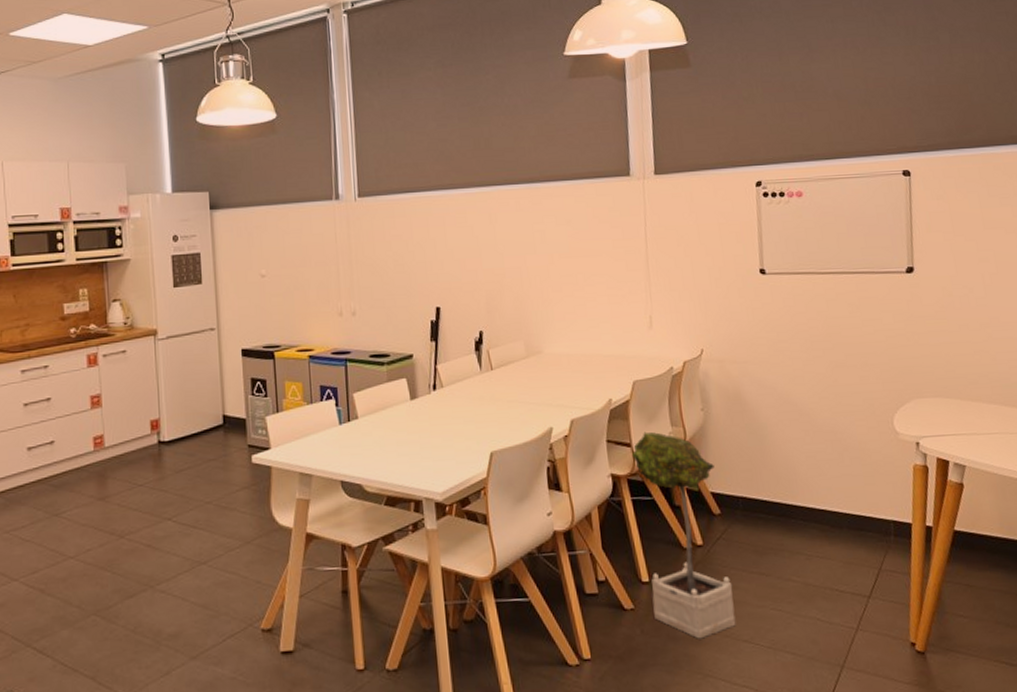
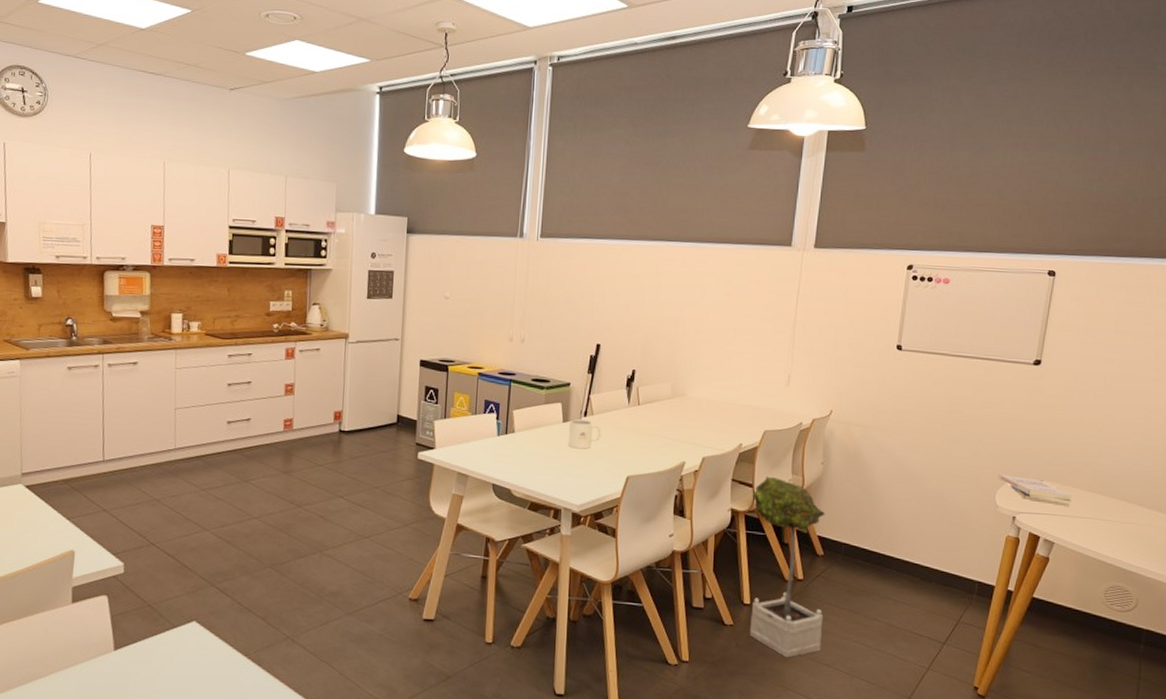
mug: none [418,394,455,428] -> present [568,419,601,449]
books: none [892,396,976,424] -> present [998,474,1072,507]

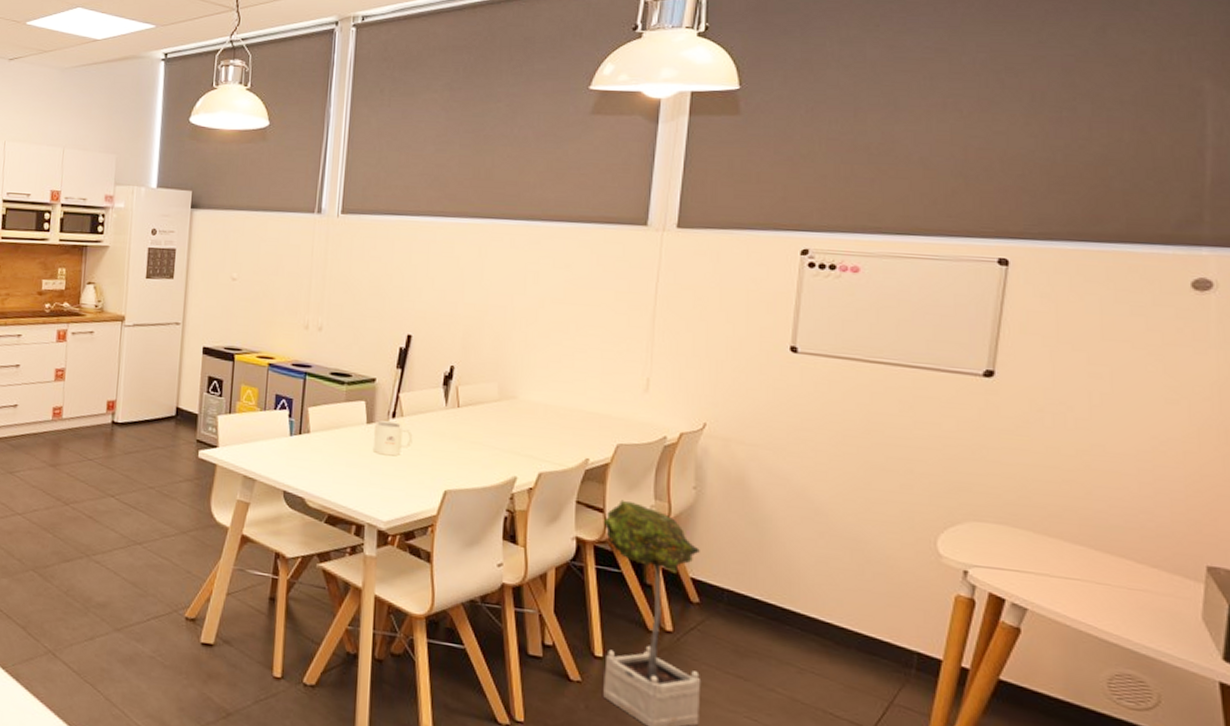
books: present [998,474,1072,507] -> none [940,514,1051,563]

